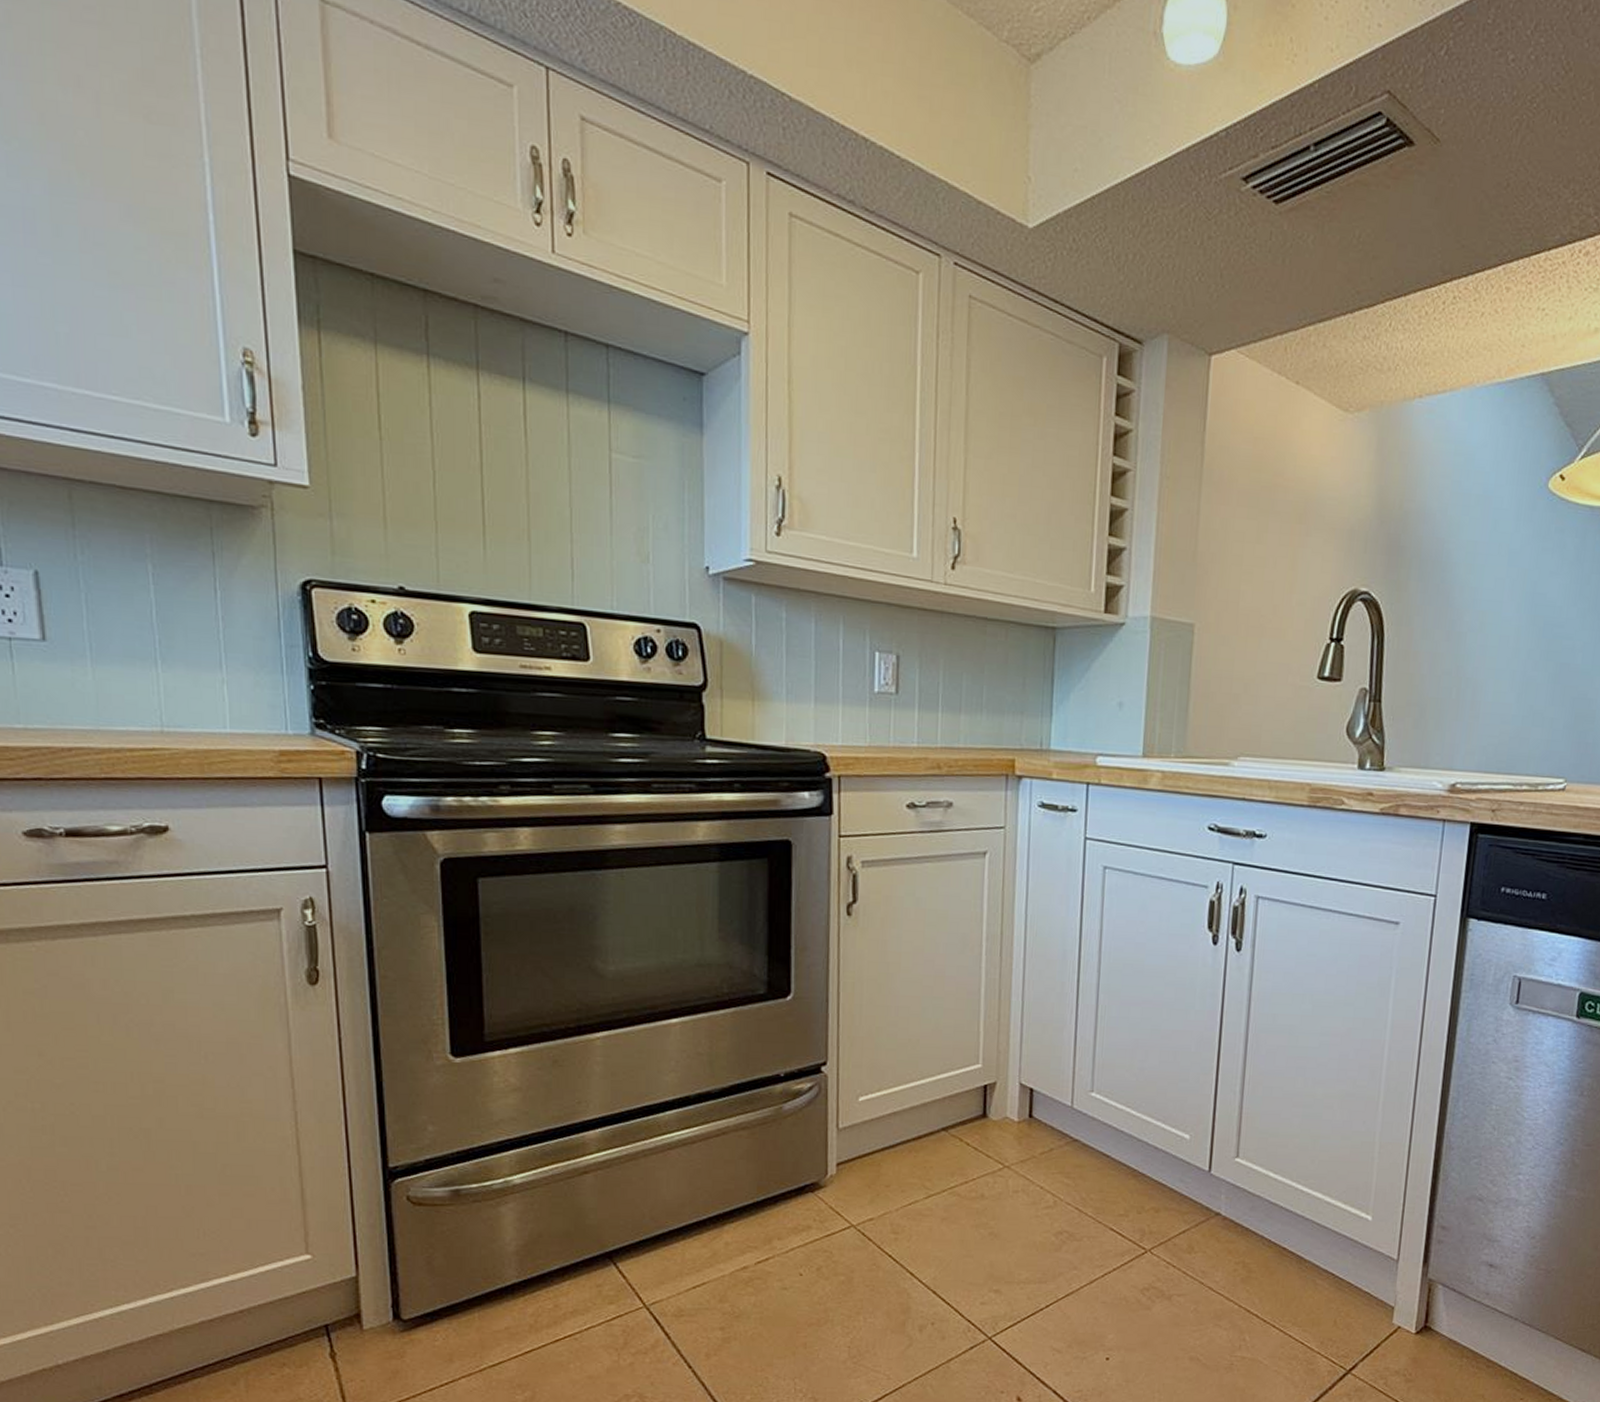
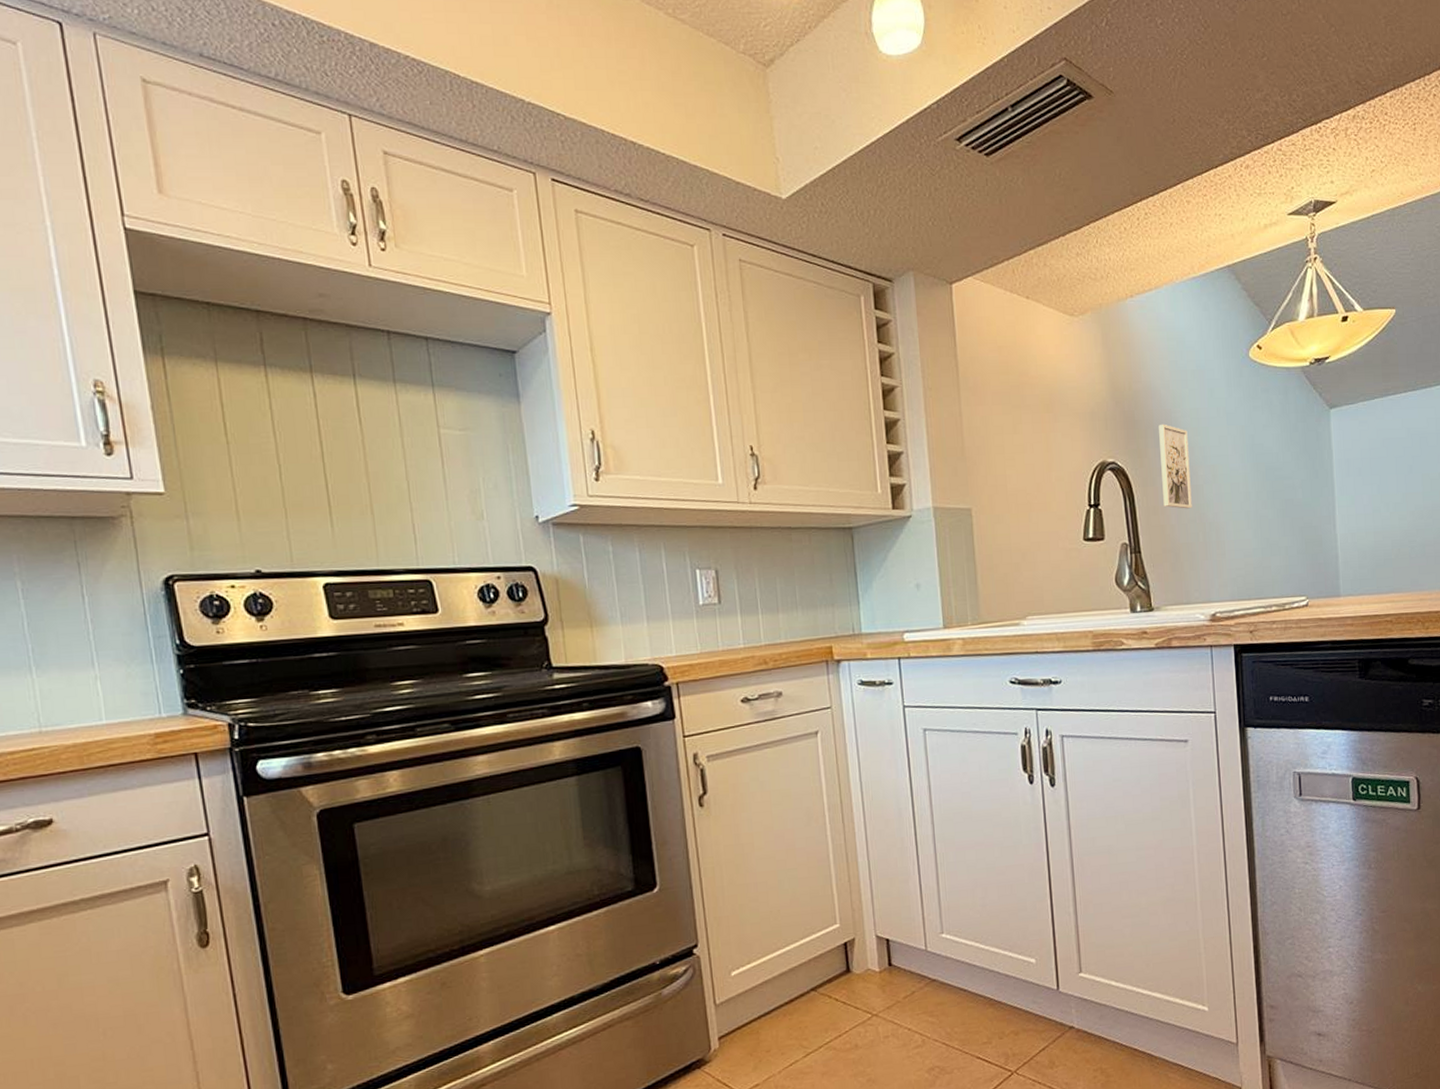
wall art: none [1417,554,1460,659] -> present [1159,424,1192,509]

